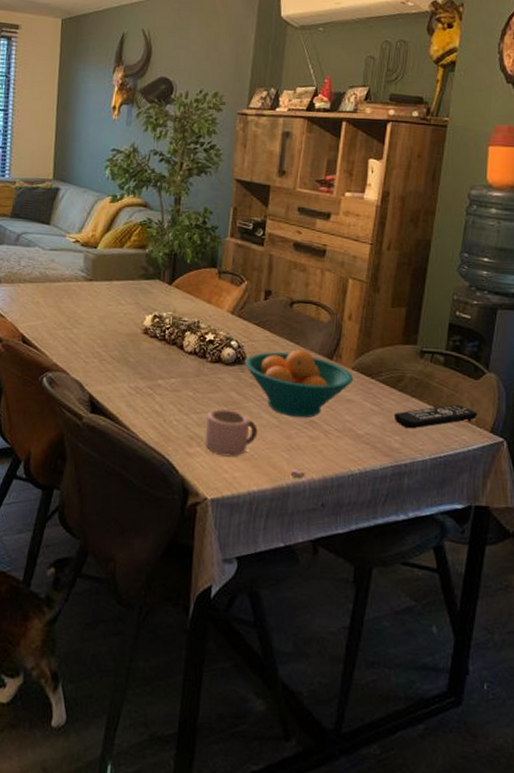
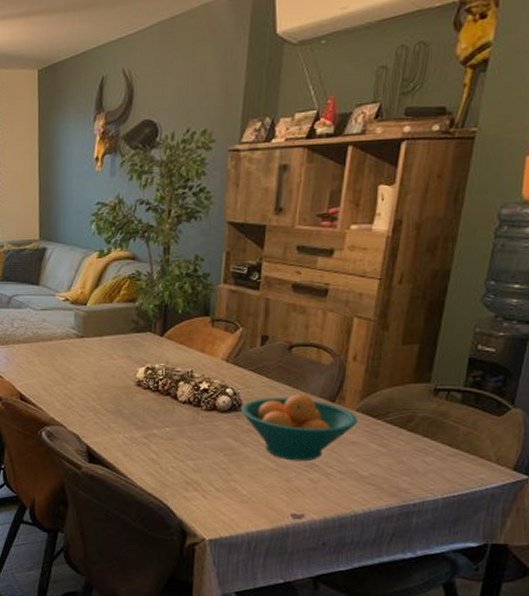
mug: present [205,408,258,457] -> none [201,454,256,501]
remote control: present [393,404,477,429] -> none [402,443,499,469]

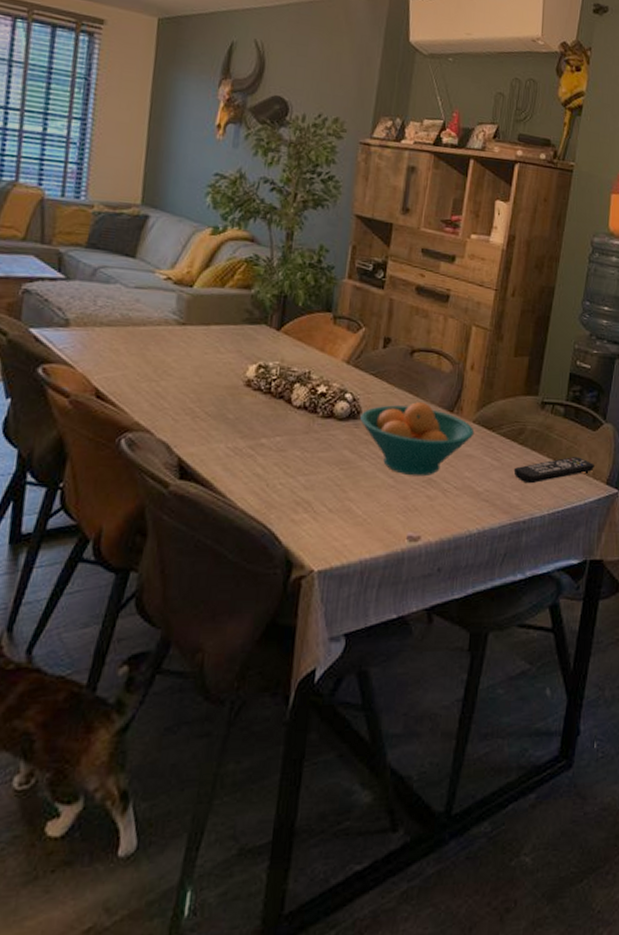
remote control: none [402,443,499,469] -> present [513,457,594,484]

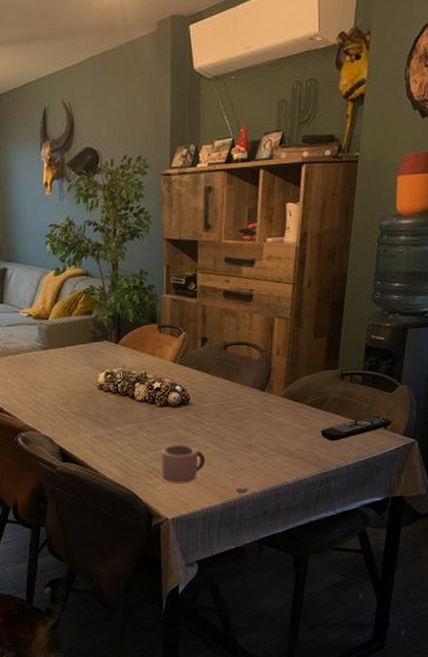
mug: none [312,468,372,523] -> present [161,444,206,483]
fruit bowl: present [360,402,475,477] -> none [189,386,284,444]

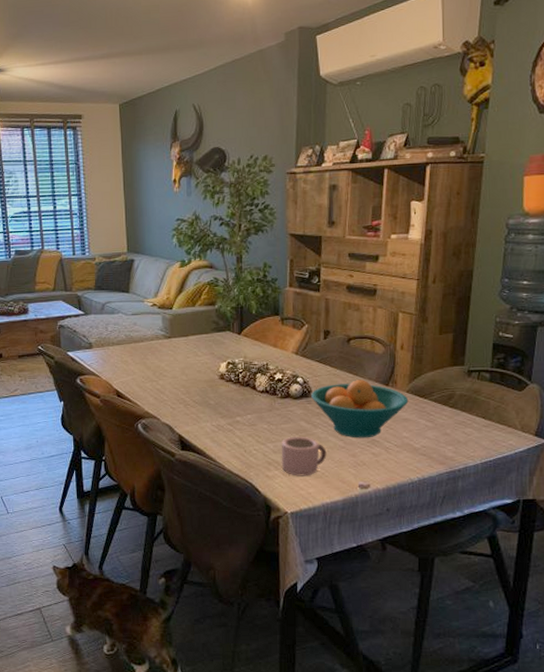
fruit bowl: none [189,386,284,444] -> present [311,380,409,438]
remote control: present [320,416,392,441] -> none [446,415,522,439]

